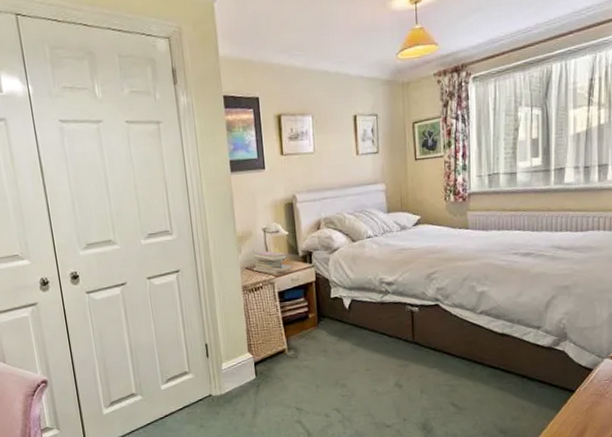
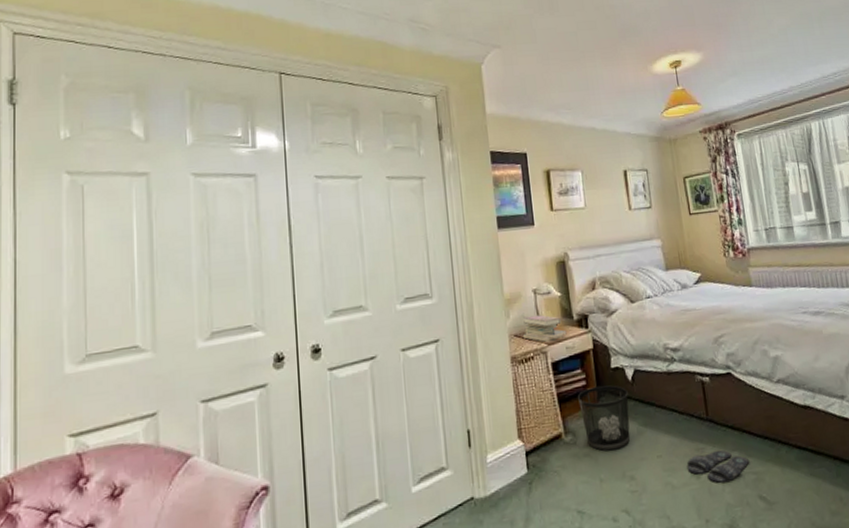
waste bin: none [299,312,345,364] -> present [577,385,631,451]
slippers: none [391,366,447,392] -> present [687,449,750,483]

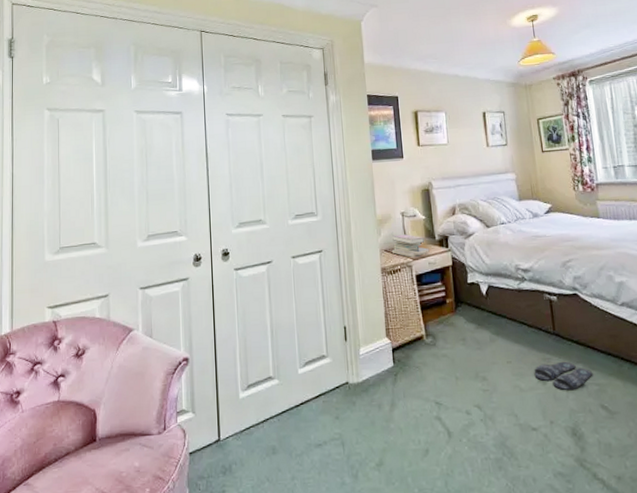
waste bin: present [577,385,631,451] -> none [437,297,484,354]

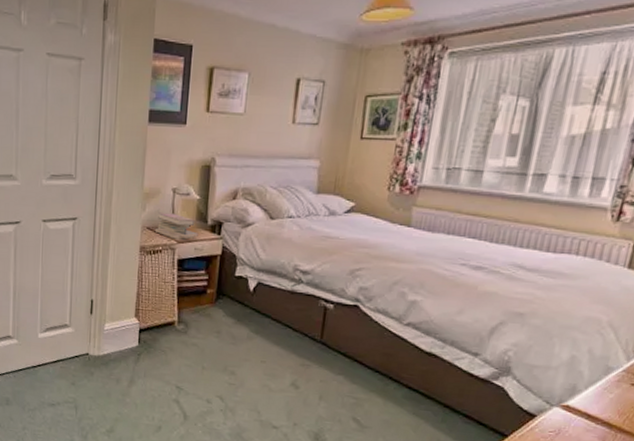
slippers: present [534,361,593,391] -> none [288,369,353,399]

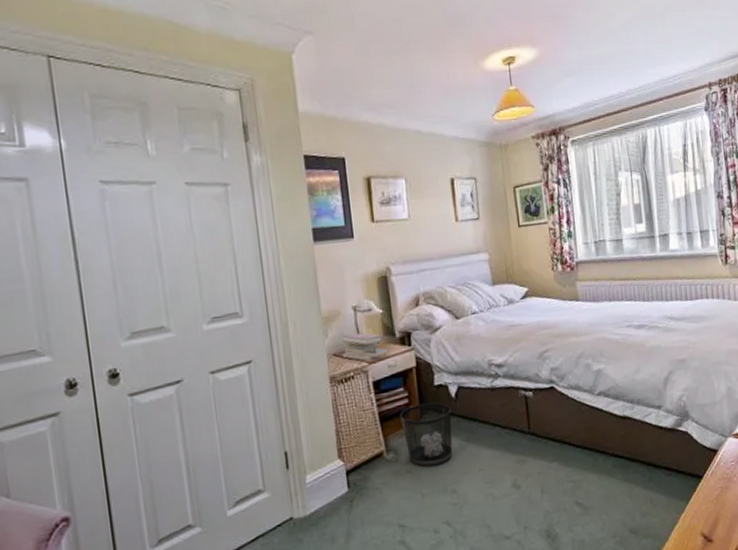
waste bin: none [196,289,247,347] -> present [399,402,453,467]

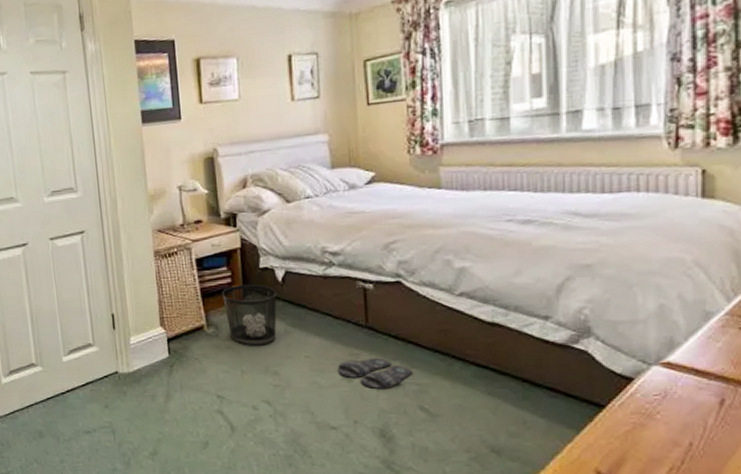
books: present [342,333,389,361] -> none [166,211,213,238]
slippers: none [508,460,569,493] -> present [337,357,413,390]

